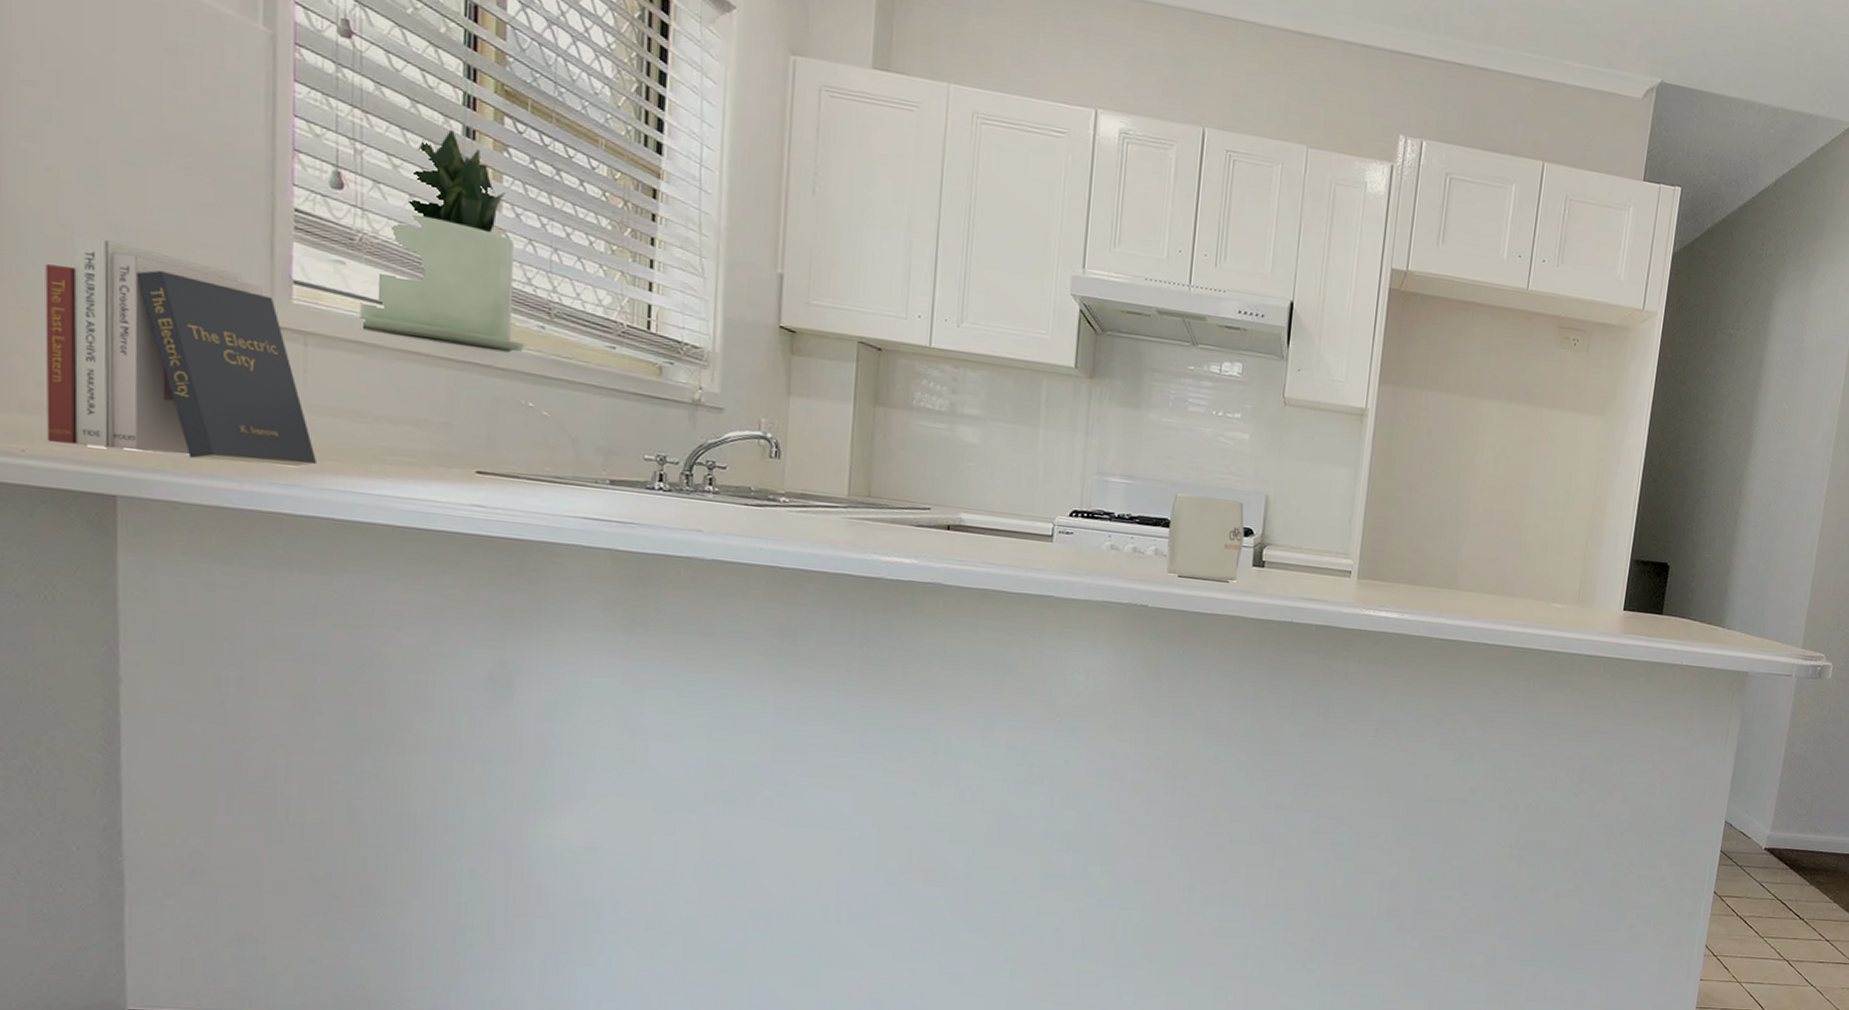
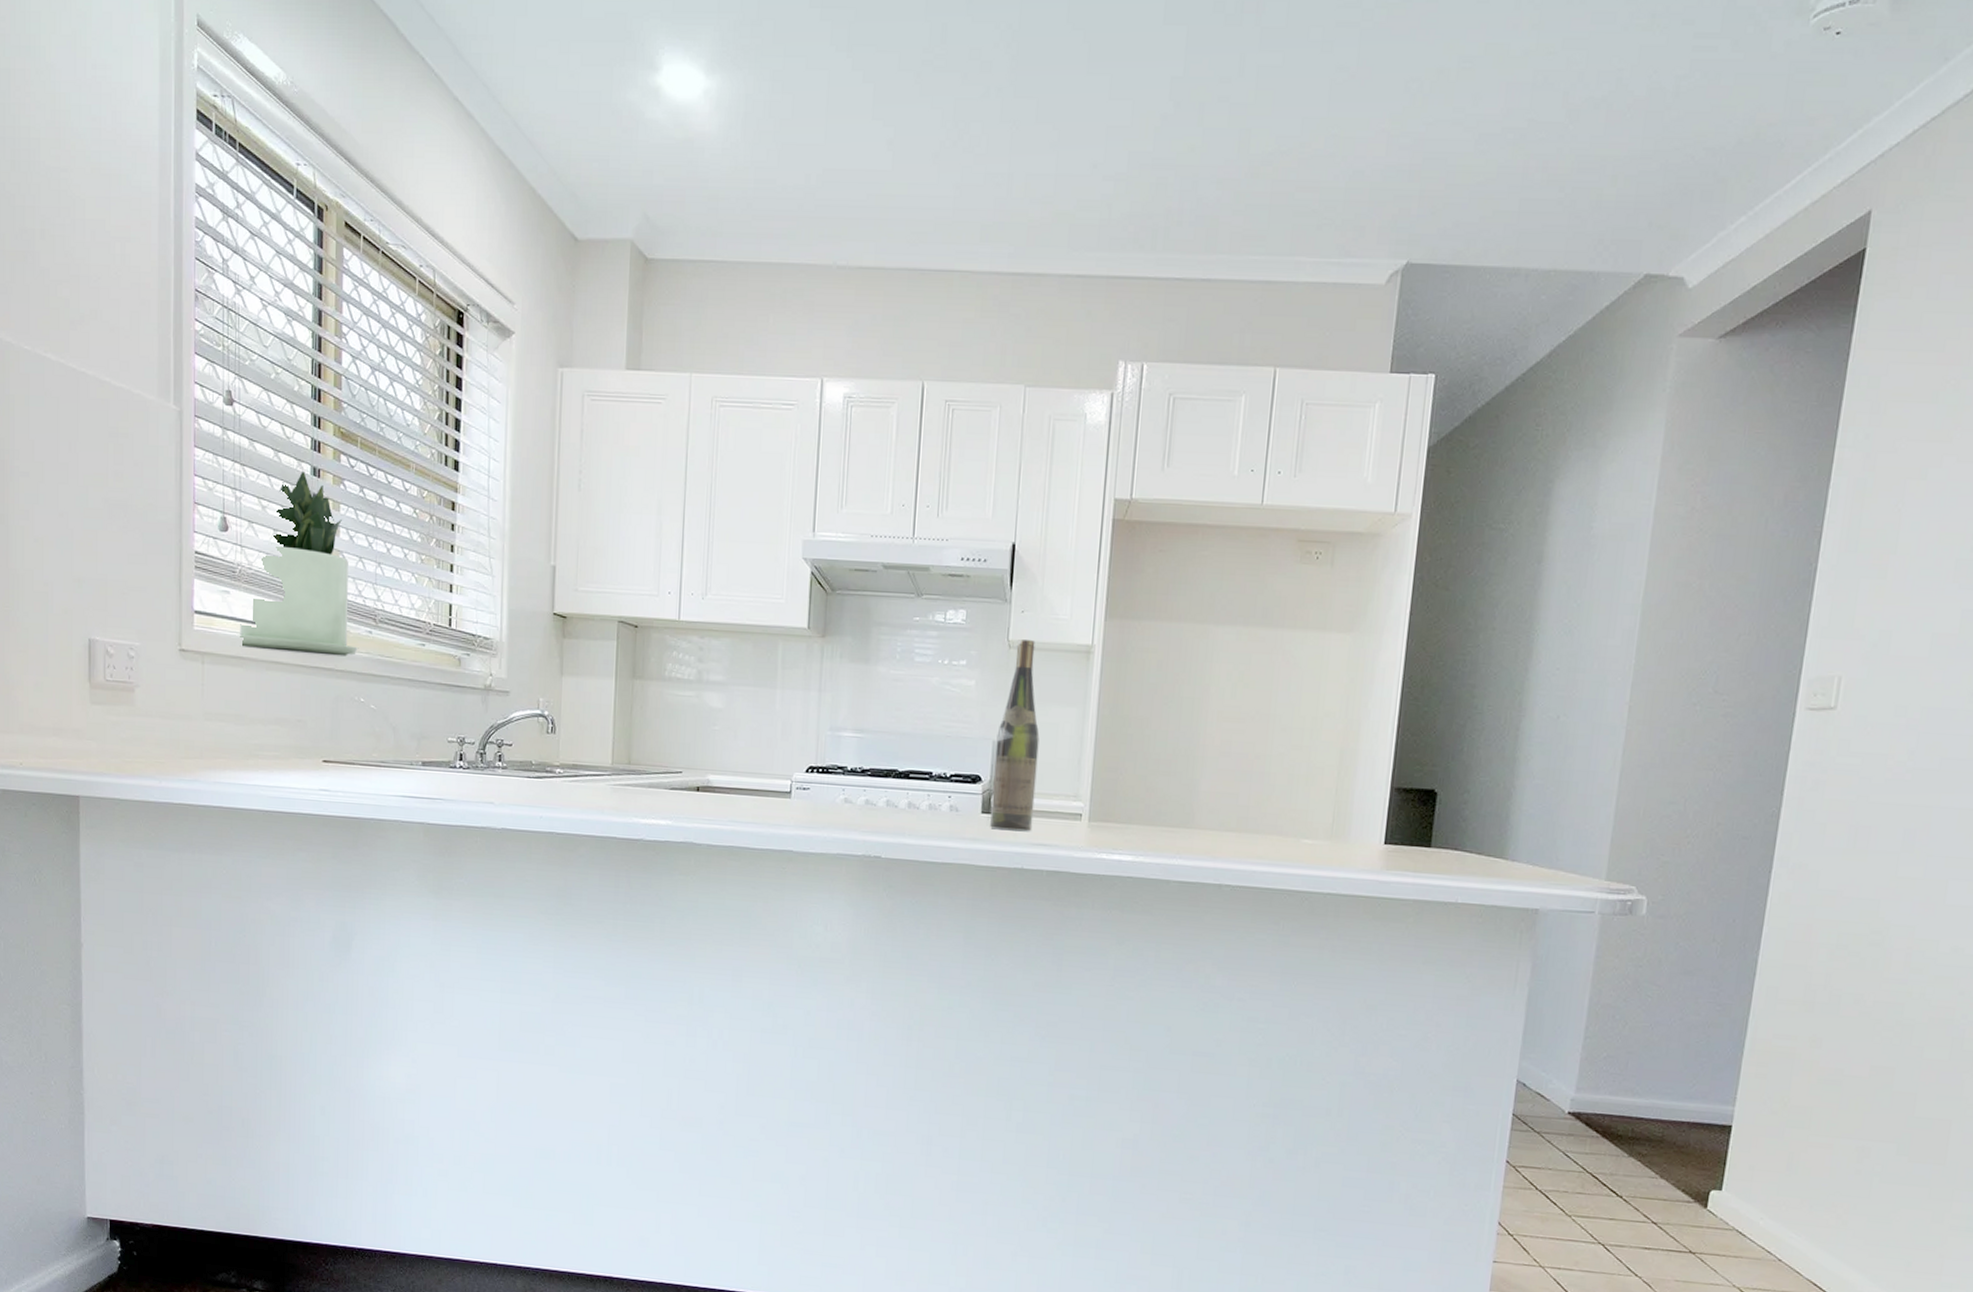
books: present [45,236,318,467] -> none [35,591,211,765]
mug: present [1166,493,1245,582] -> none [897,743,973,830]
wine bottle: none [1261,397,1313,586] -> present [990,640,1040,832]

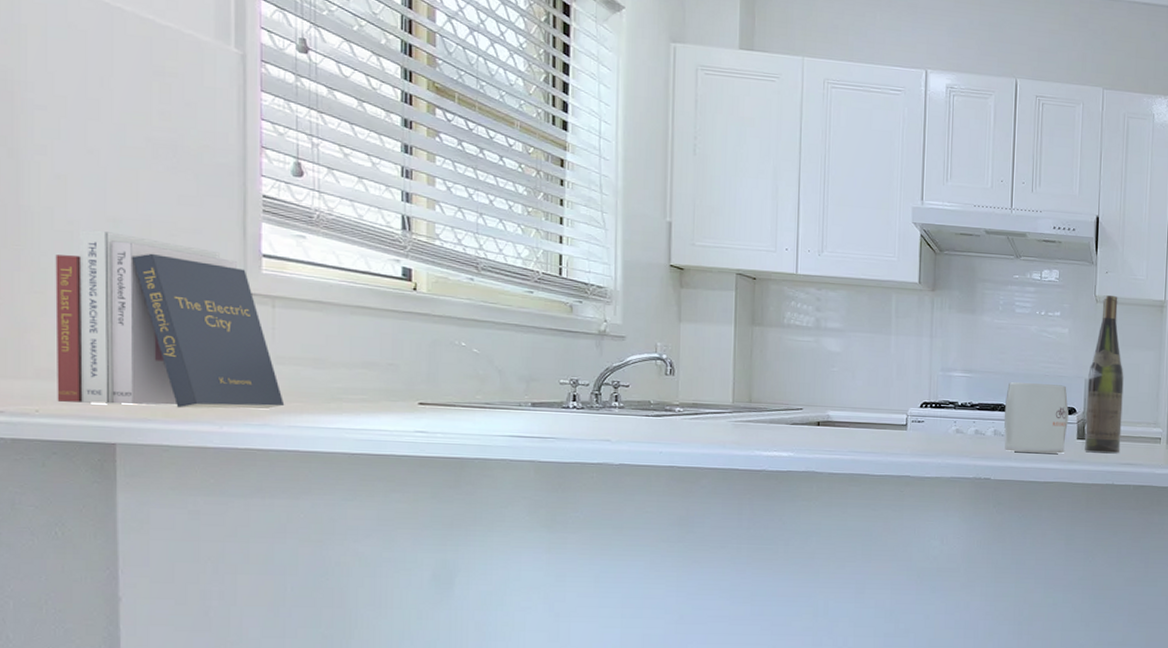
books: none [35,591,211,765] -> present [55,230,285,409]
planter: present [237,472,359,657] -> none [316,123,459,303]
mug: none [897,743,973,830] -> present [1004,382,1069,454]

